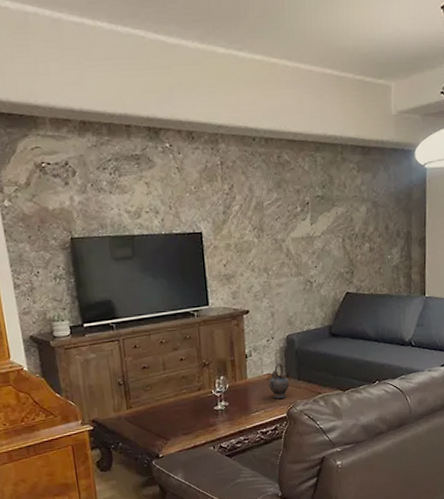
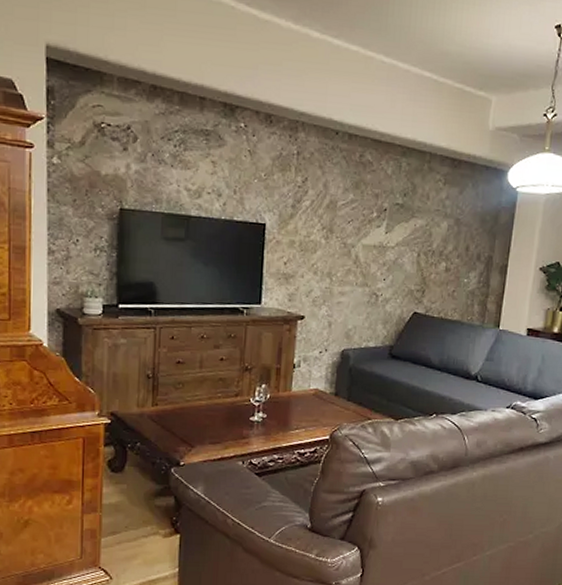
teapot: present [268,363,289,399] -> none [313,378,337,418]

